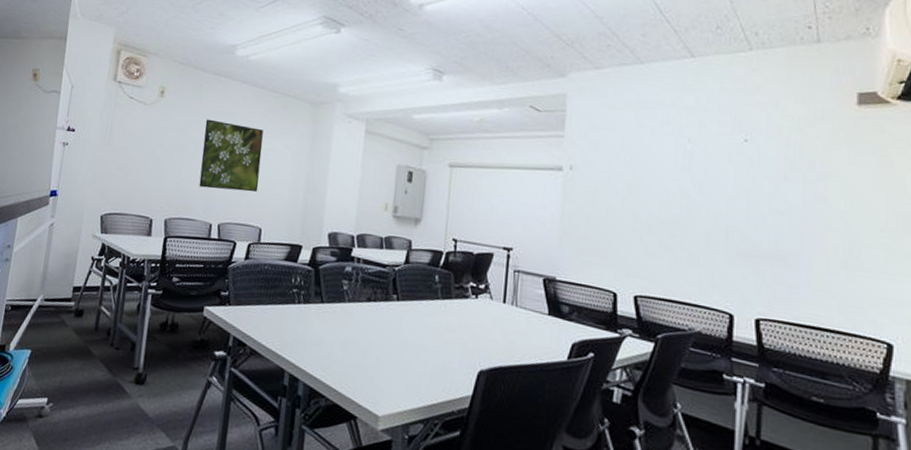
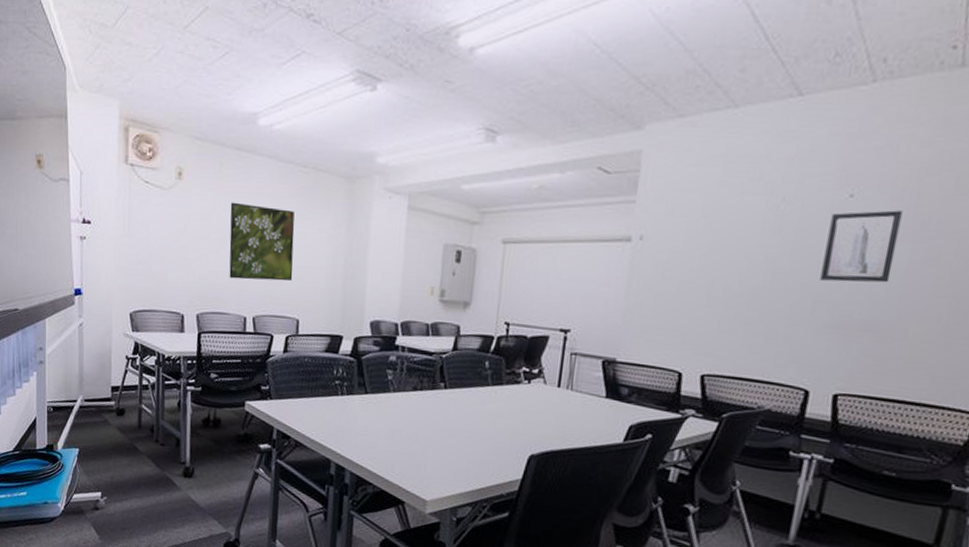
wall art: none [729,154,790,217] -> present [820,210,903,283]

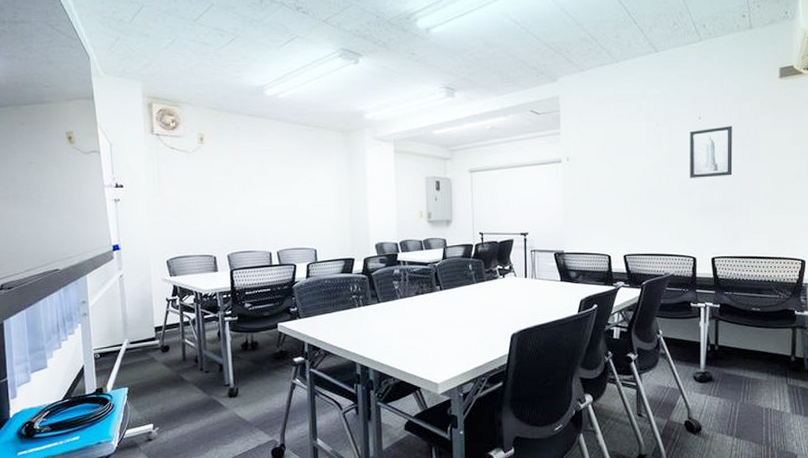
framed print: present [229,202,295,281] -> none [248,159,308,222]

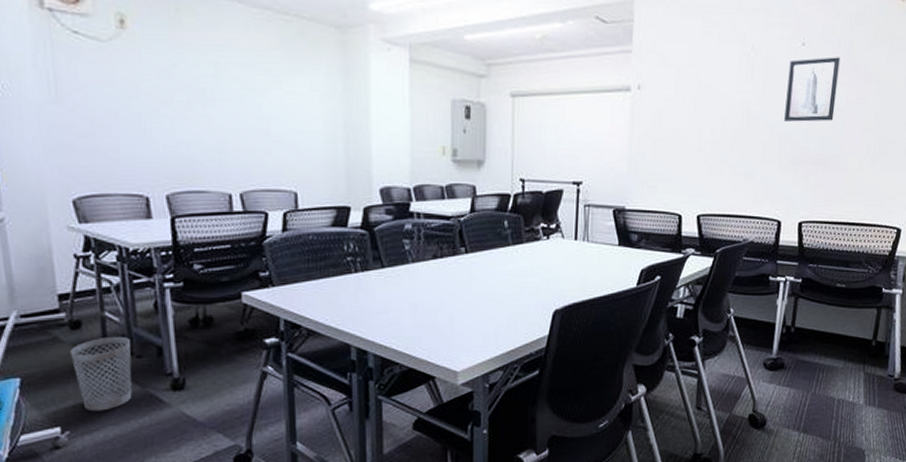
wastebasket: none [160,357,202,413] -> present [69,336,133,412]

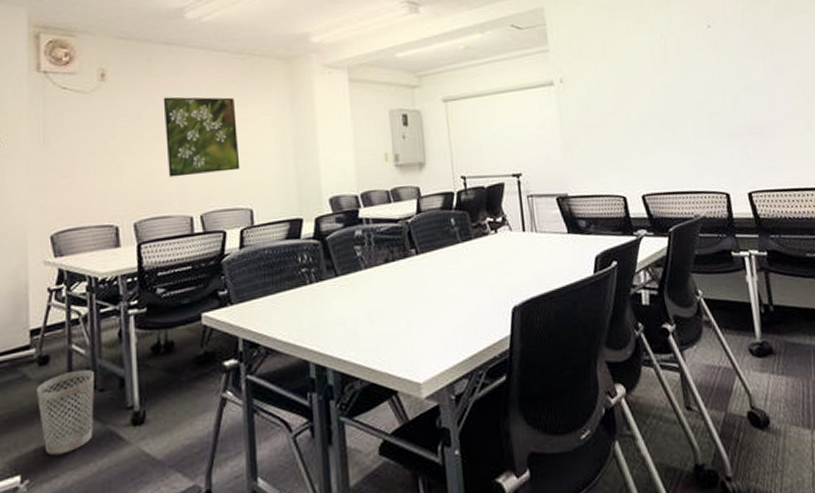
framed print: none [195,57,284,150] -> present [163,97,240,178]
wall art: present [784,57,840,122] -> none [700,34,757,97]

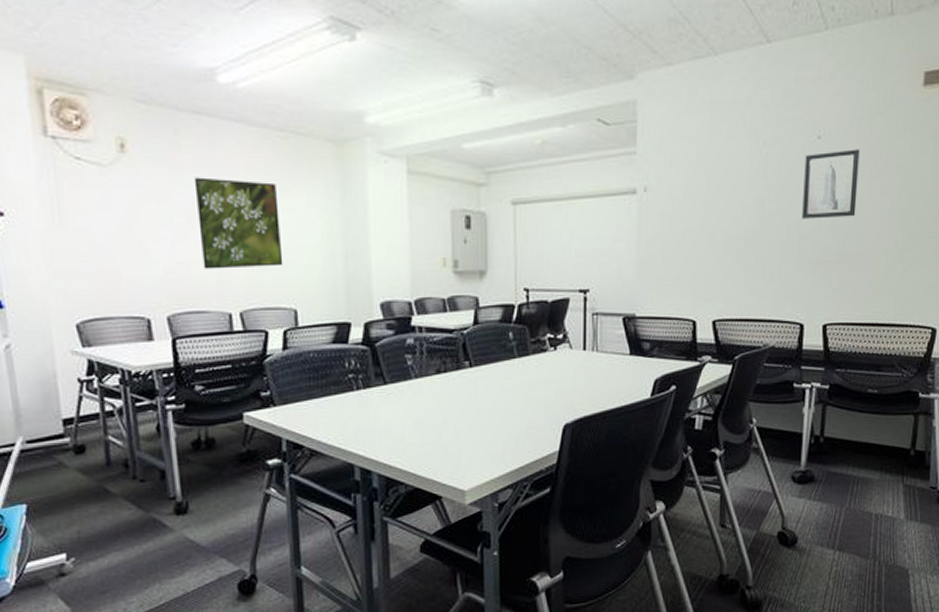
wastebasket: present [36,369,94,456] -> none [74,460,136,538]
wall art: none [700,34,757,97] -> present [802,149,860,219]

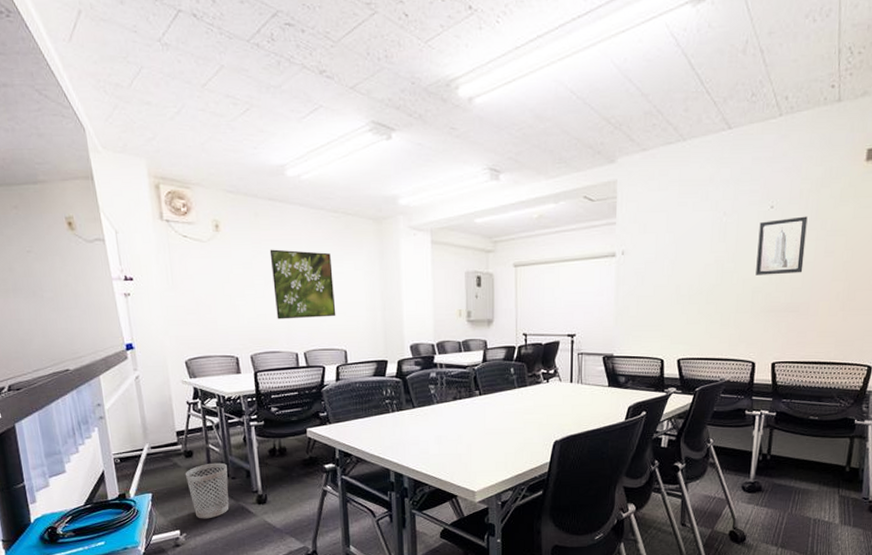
wastebasket: none [74,460,136,538] -> present [185,462,229,519]

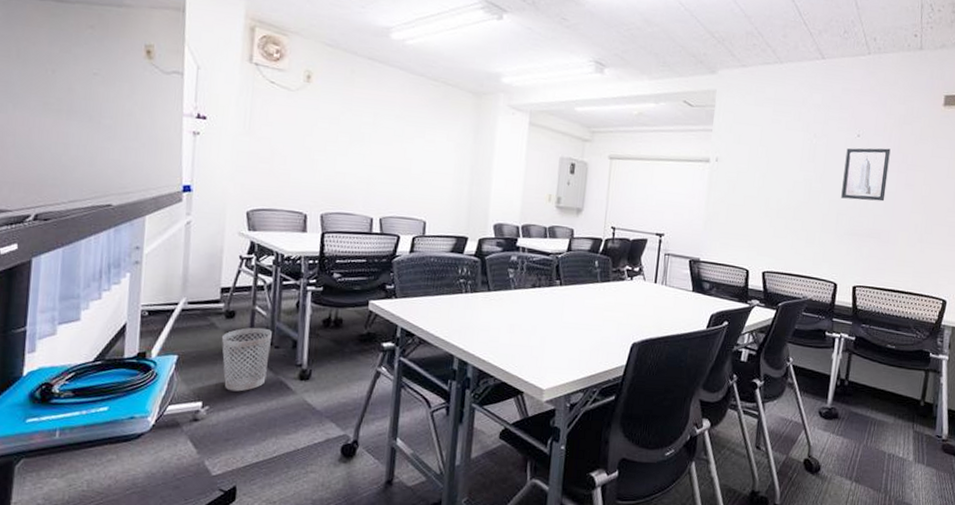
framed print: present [269,249,336,320] -> none [356,108,424,185]

